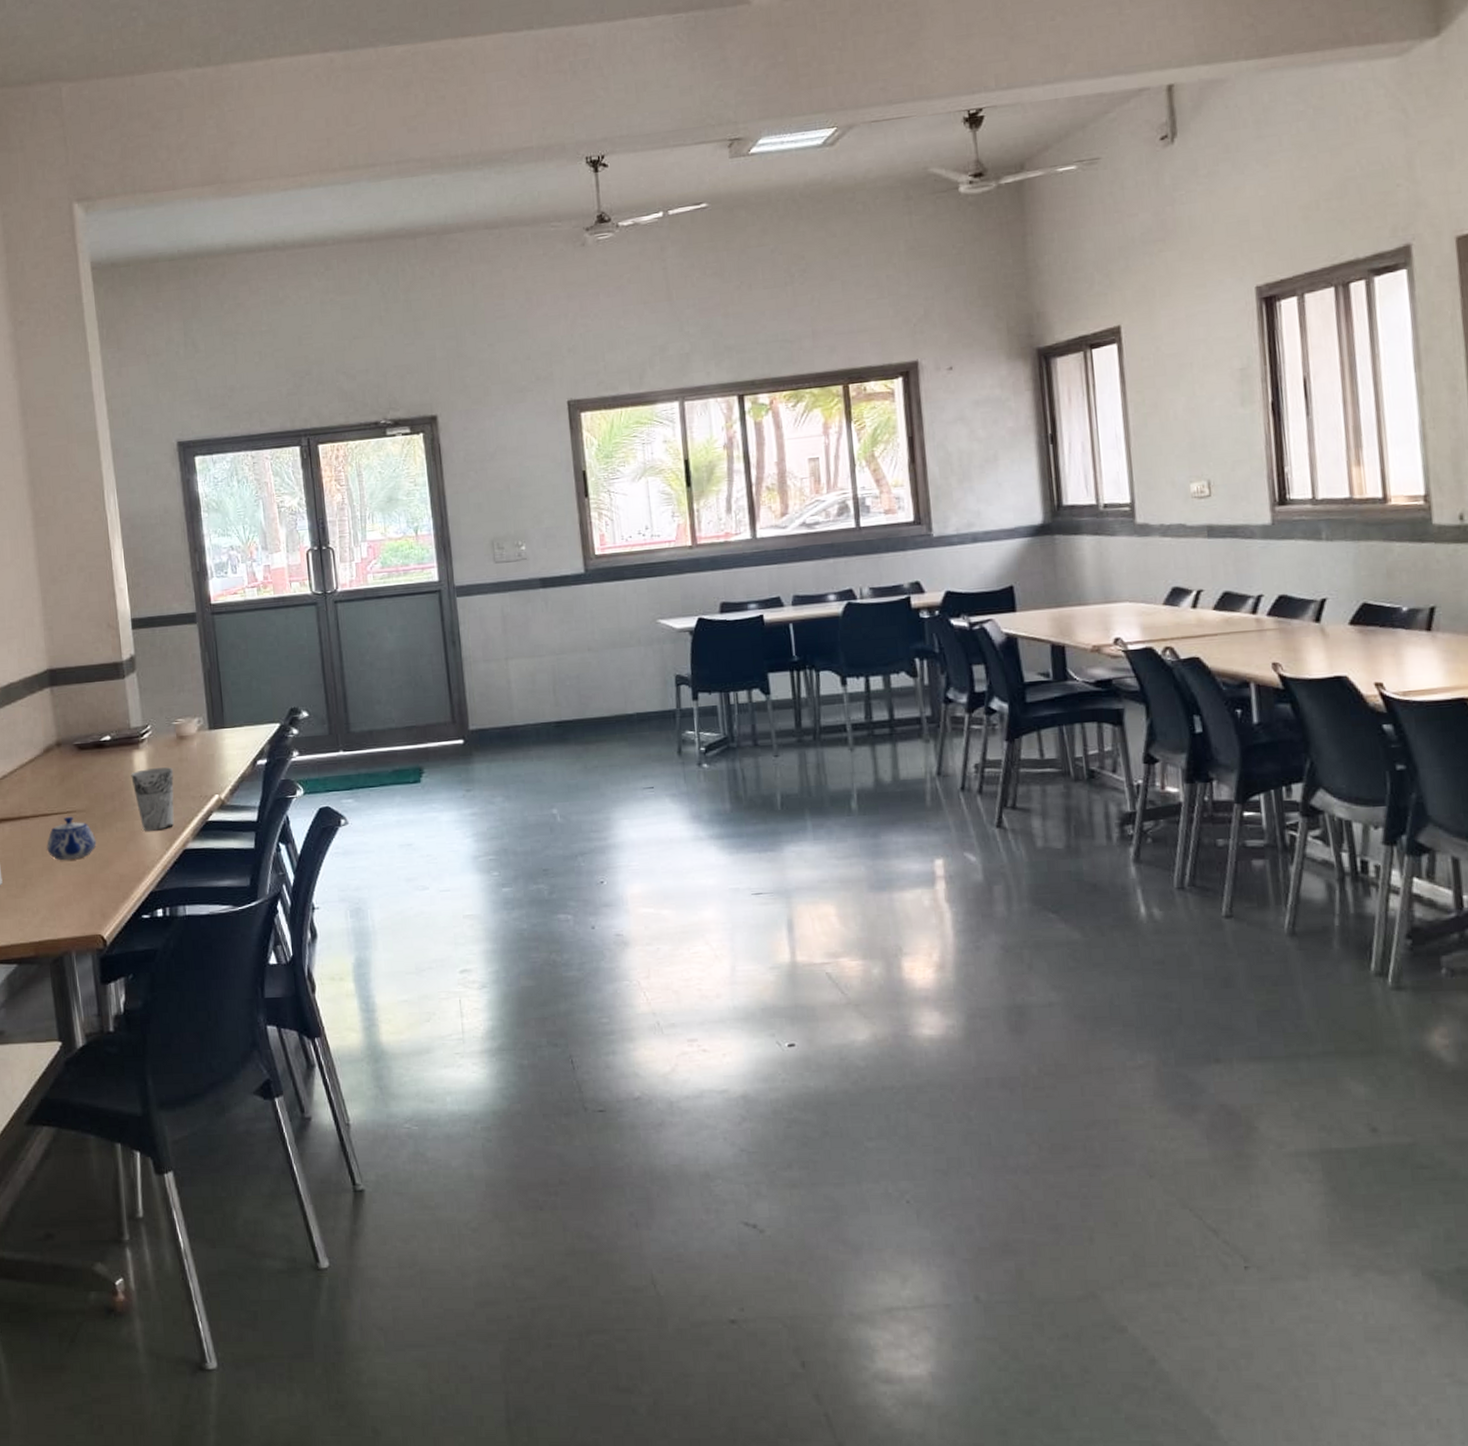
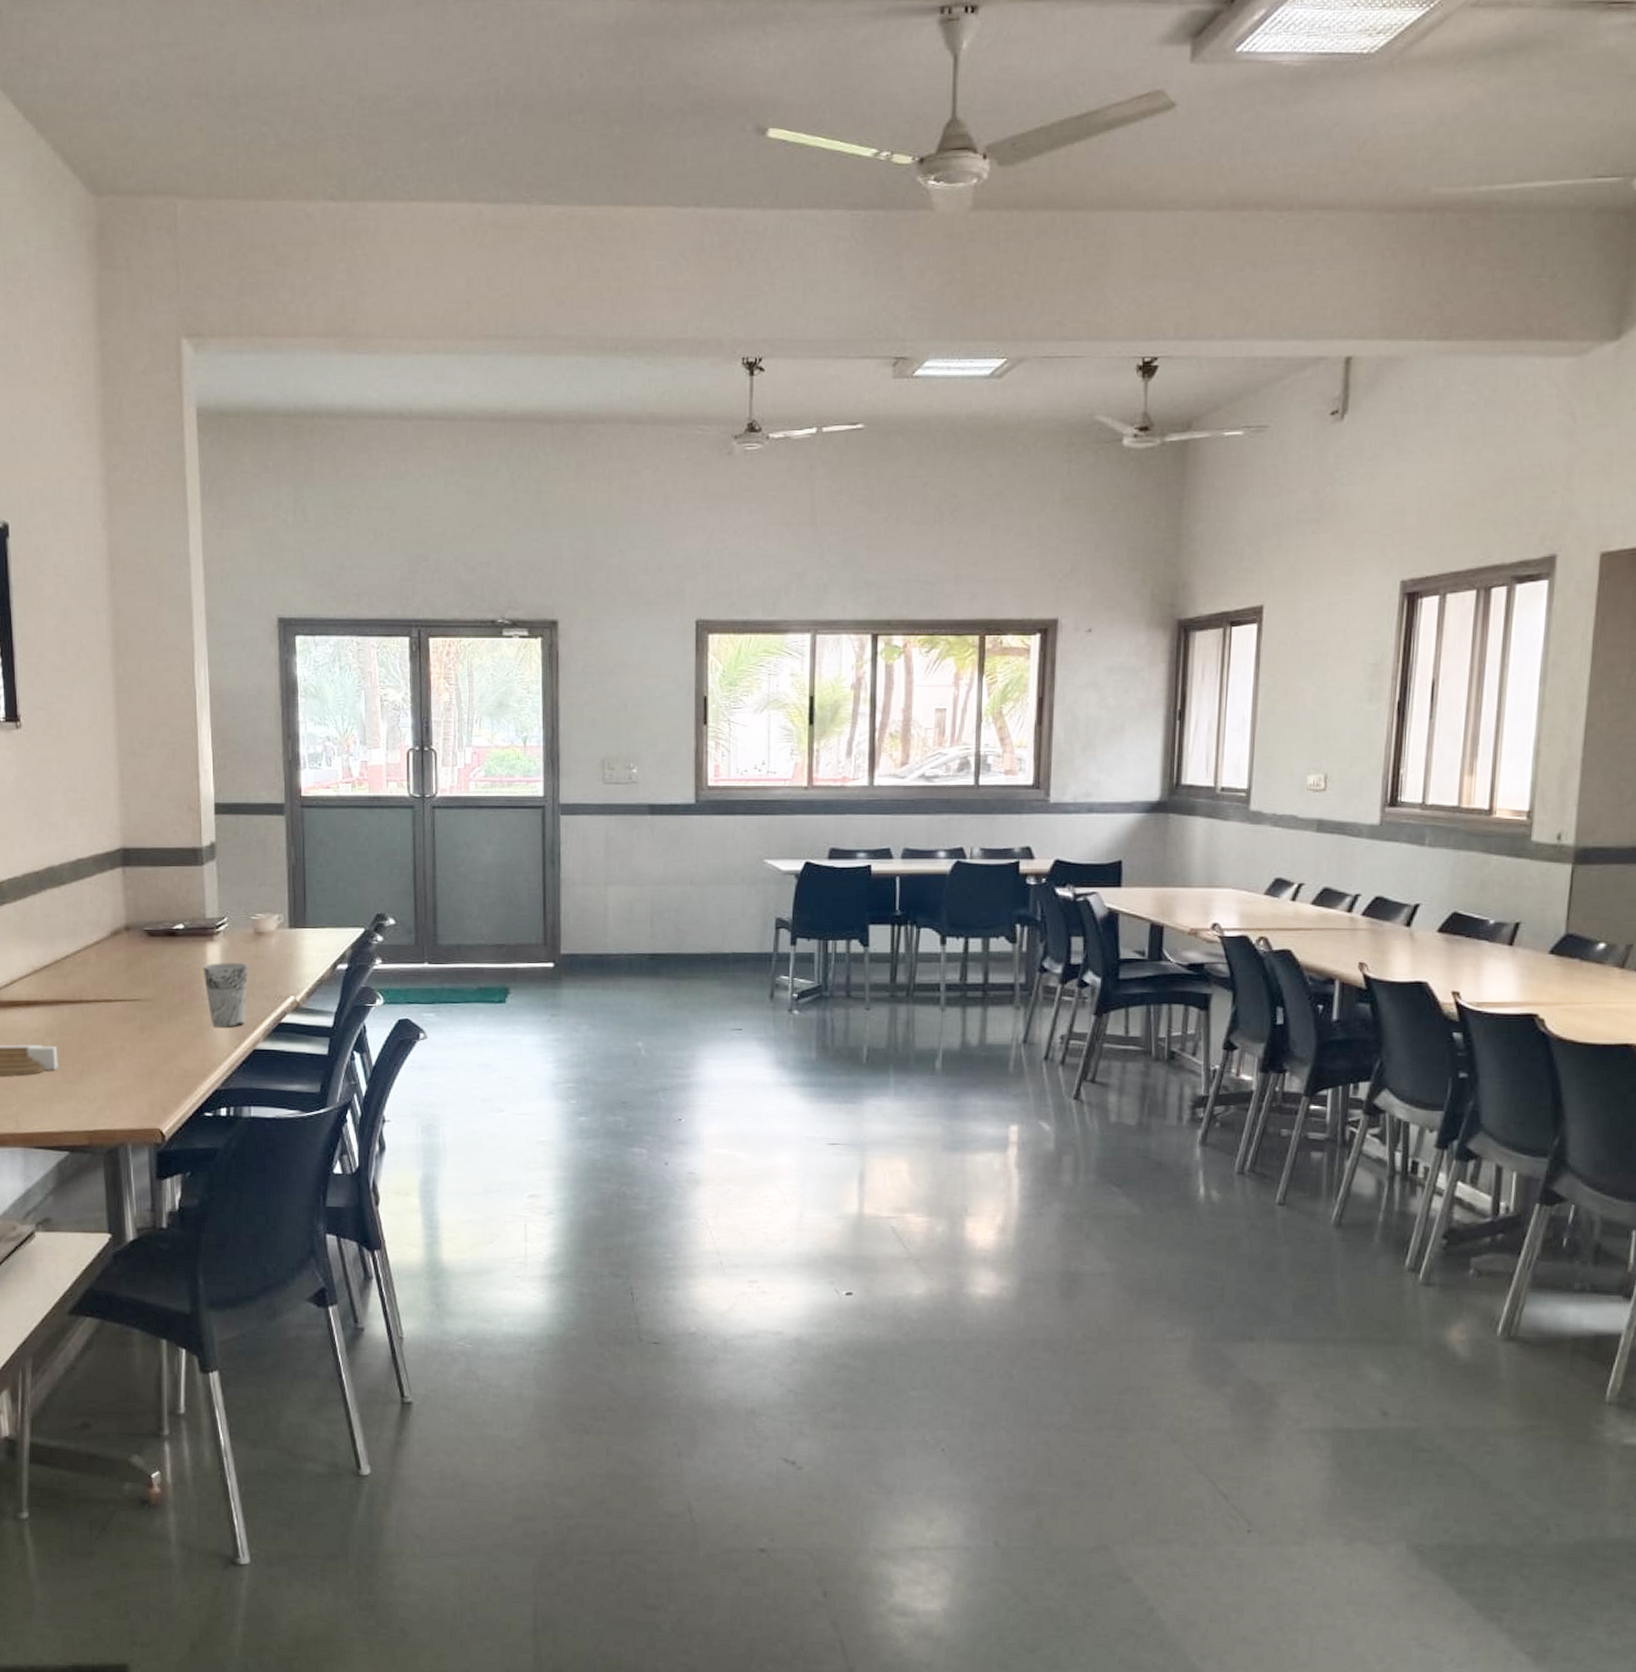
teapot: present [47,816,97,861] -> none [108,1004,161,1050]

